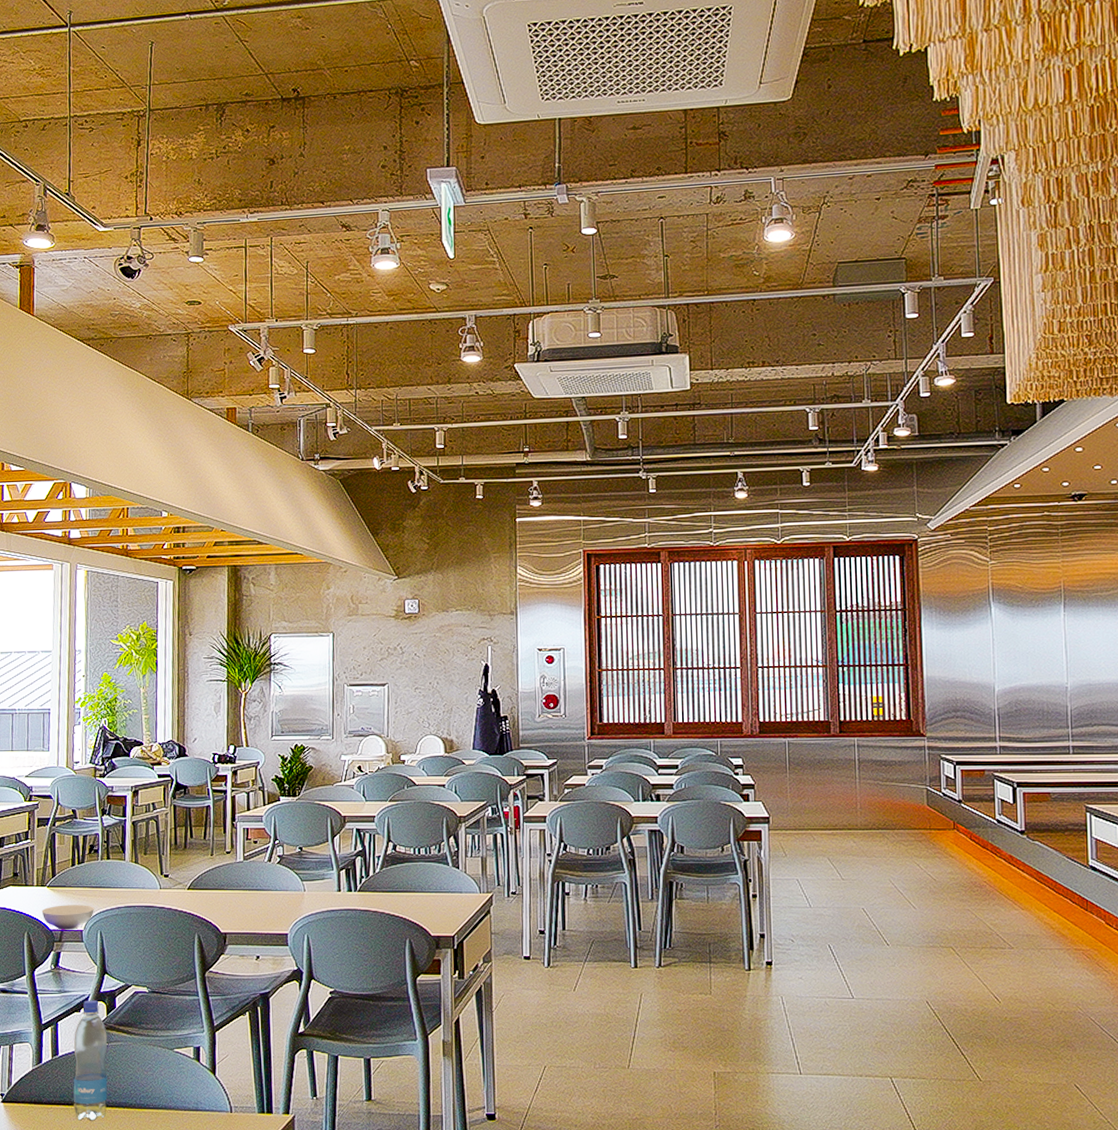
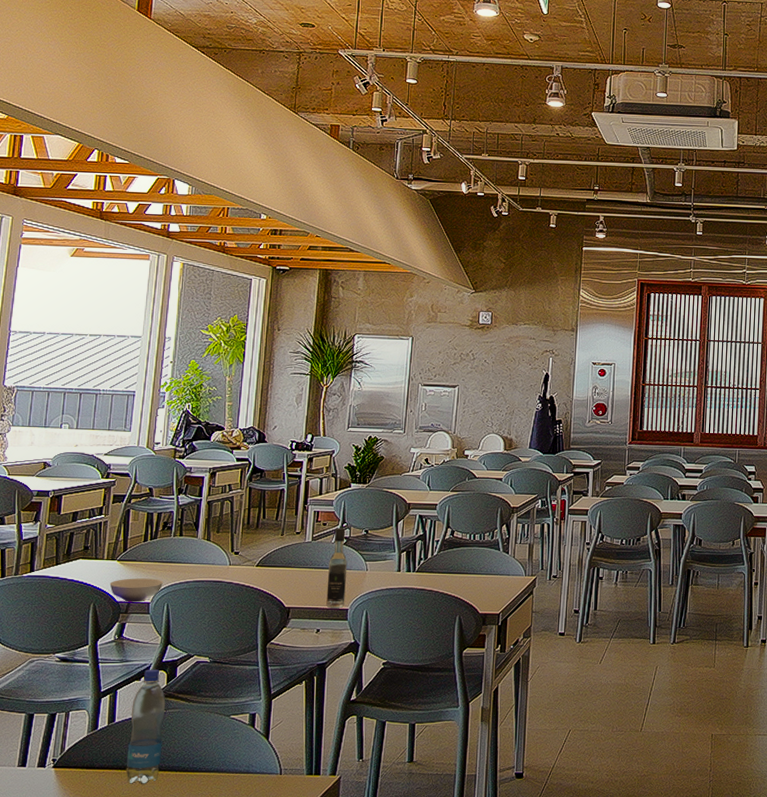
bottle: none [263,845,284,932] -> present [326,527,348,608]

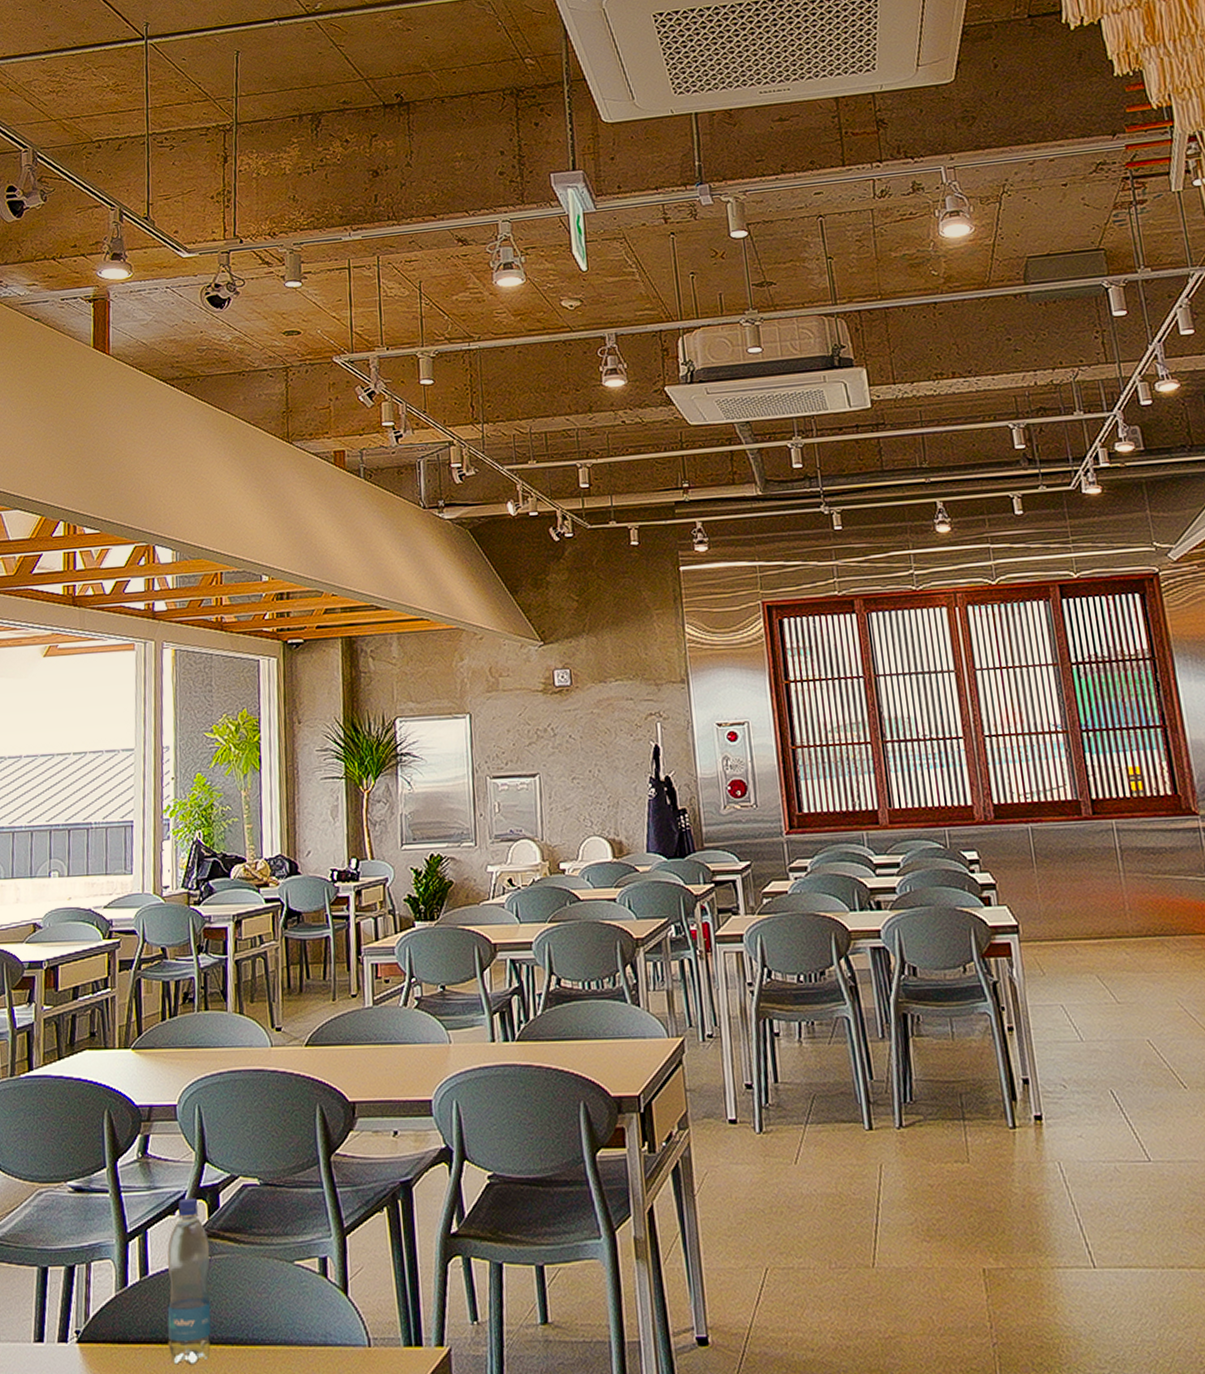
bowl: present [109,578,164,602] -> none [125,1071,191,1106]
bottle: present [326,527,348,608] -> none [398,984,427,1099]

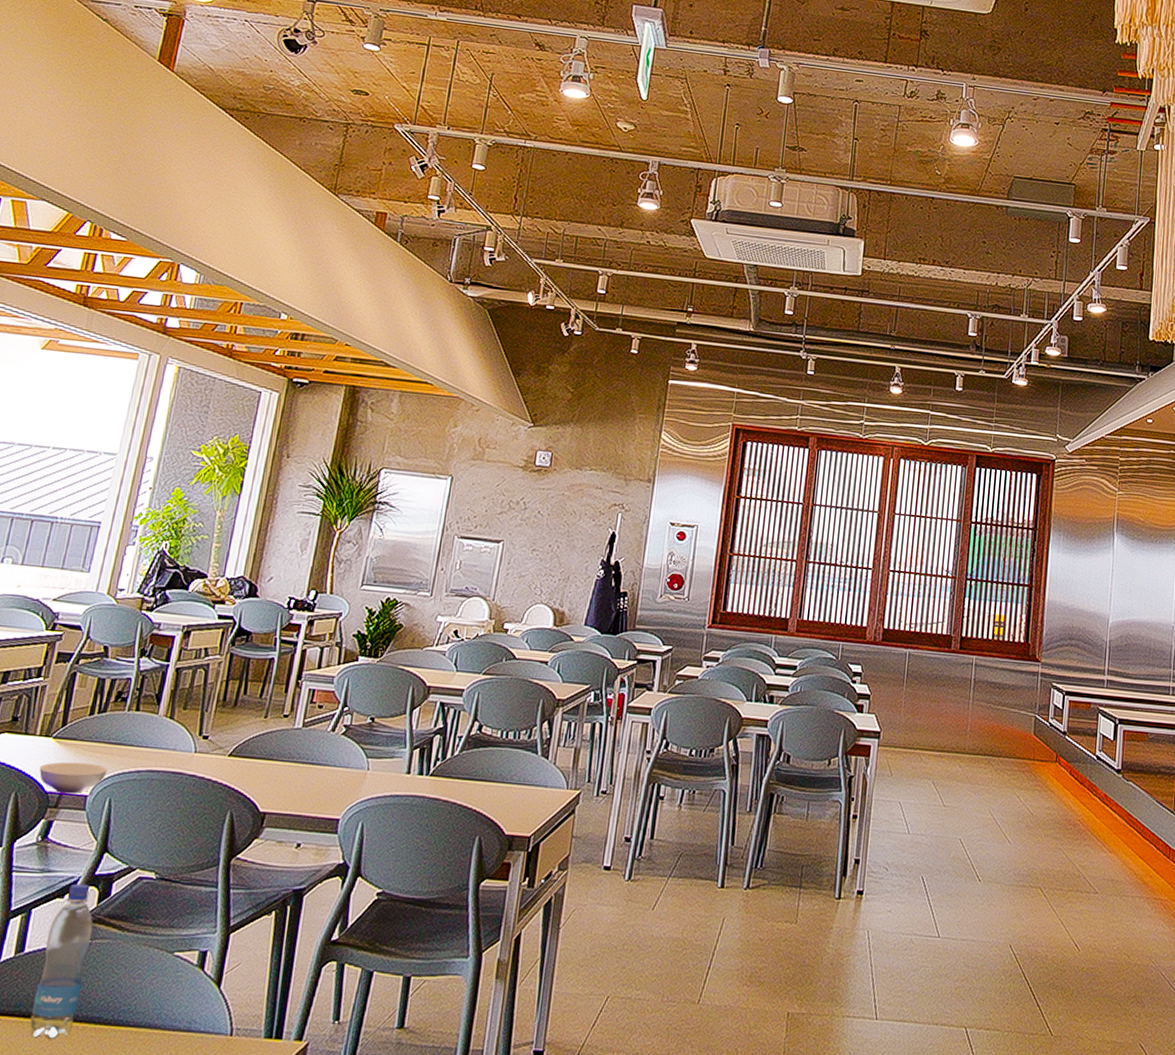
bowl: none [125,1071,191,1106] -> present [39,761,109,794]

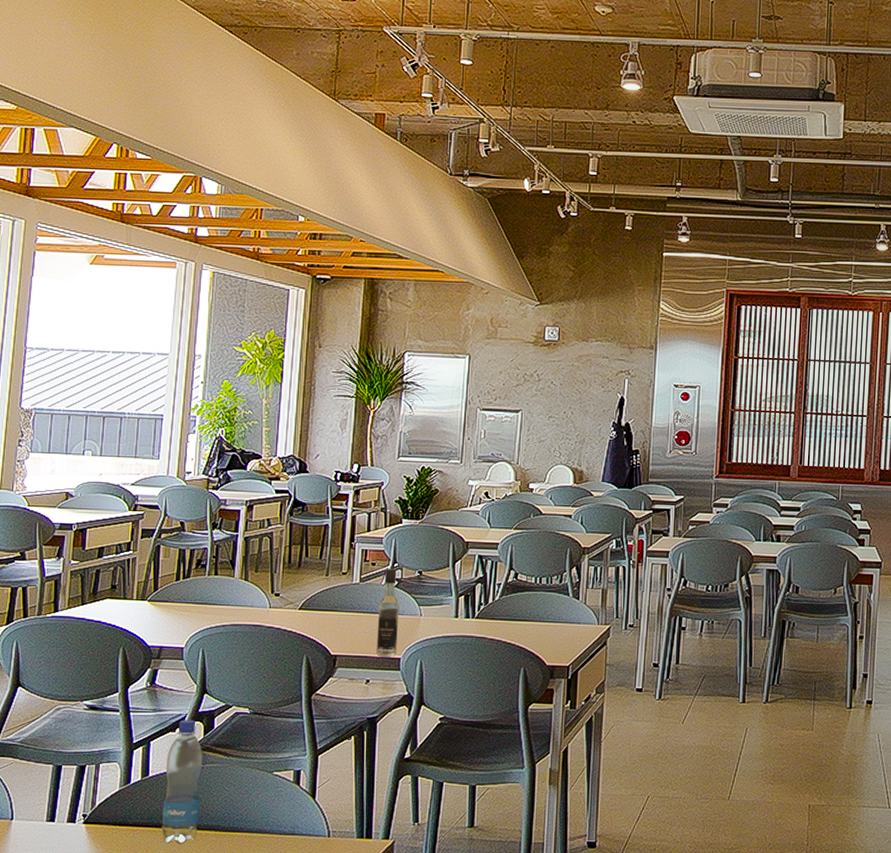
bowl: present [39,761,109,794] -> none [140,620,198,647]
bottle: none [312,712,346,817] -> present [376,568,399,657]

